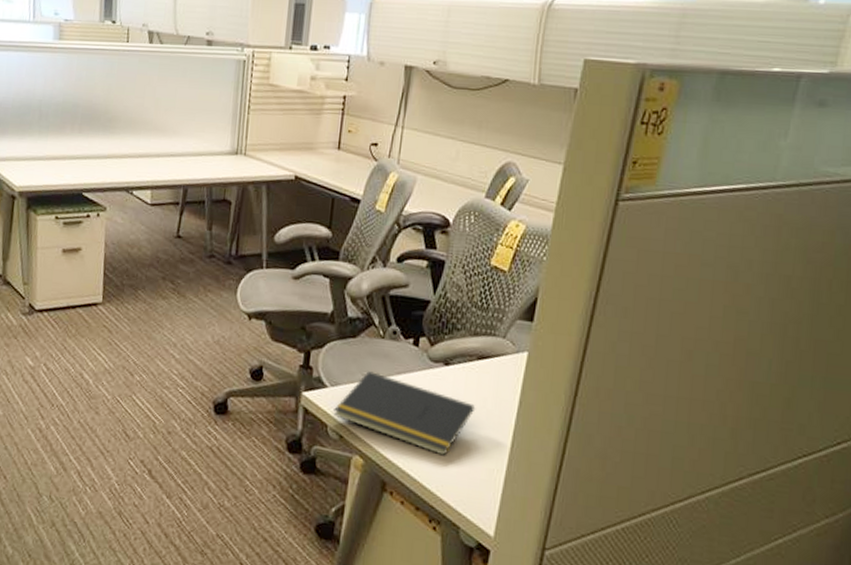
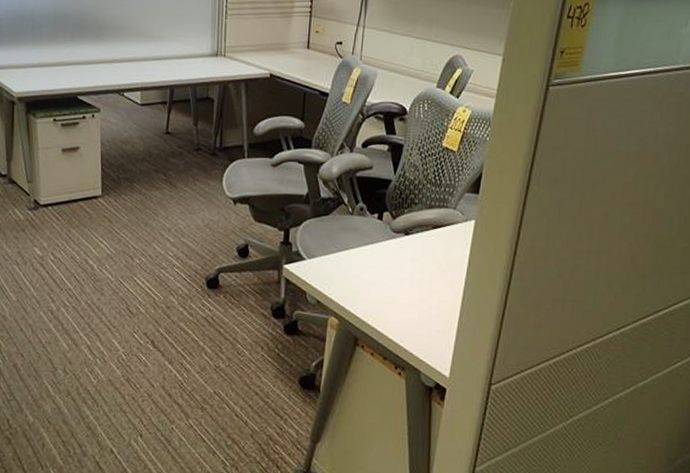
notepad: present [333,371,476,456] -> none [311,244,432,313]

